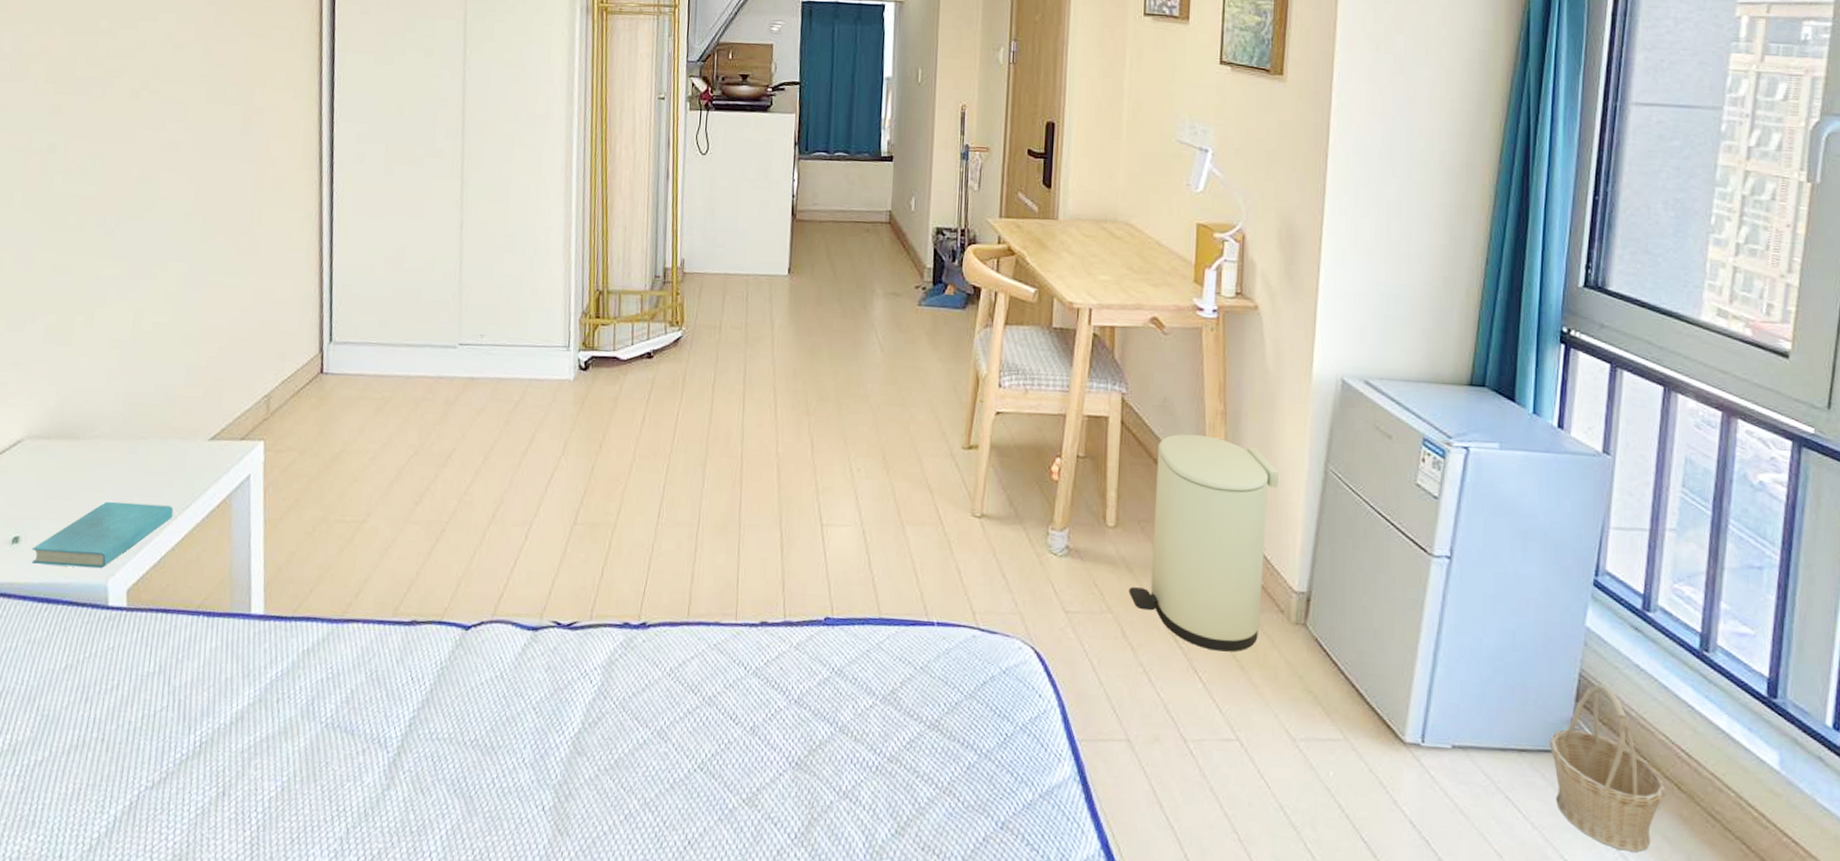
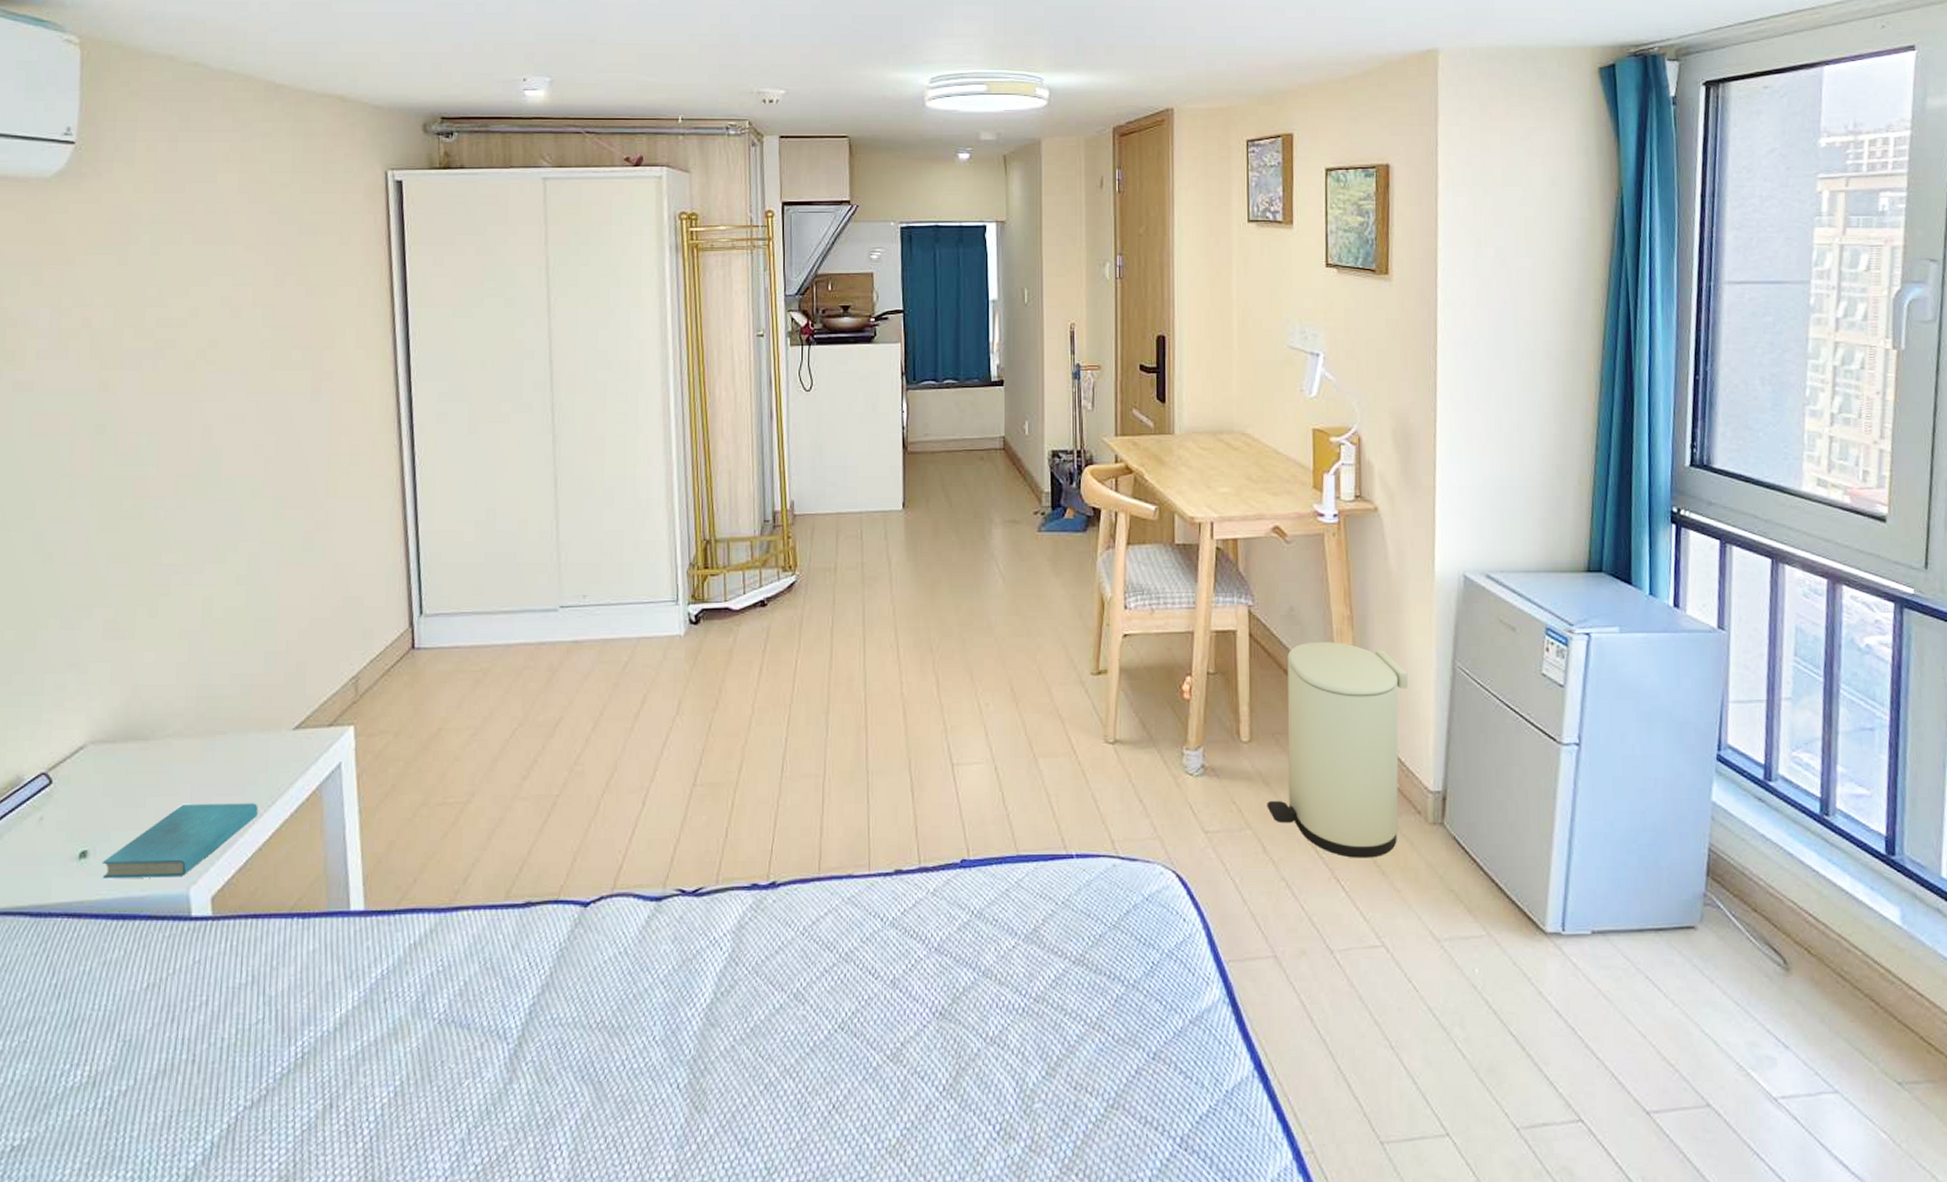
basket: present [1548,683,1666,852] -> none [1683,855,1797,1019]

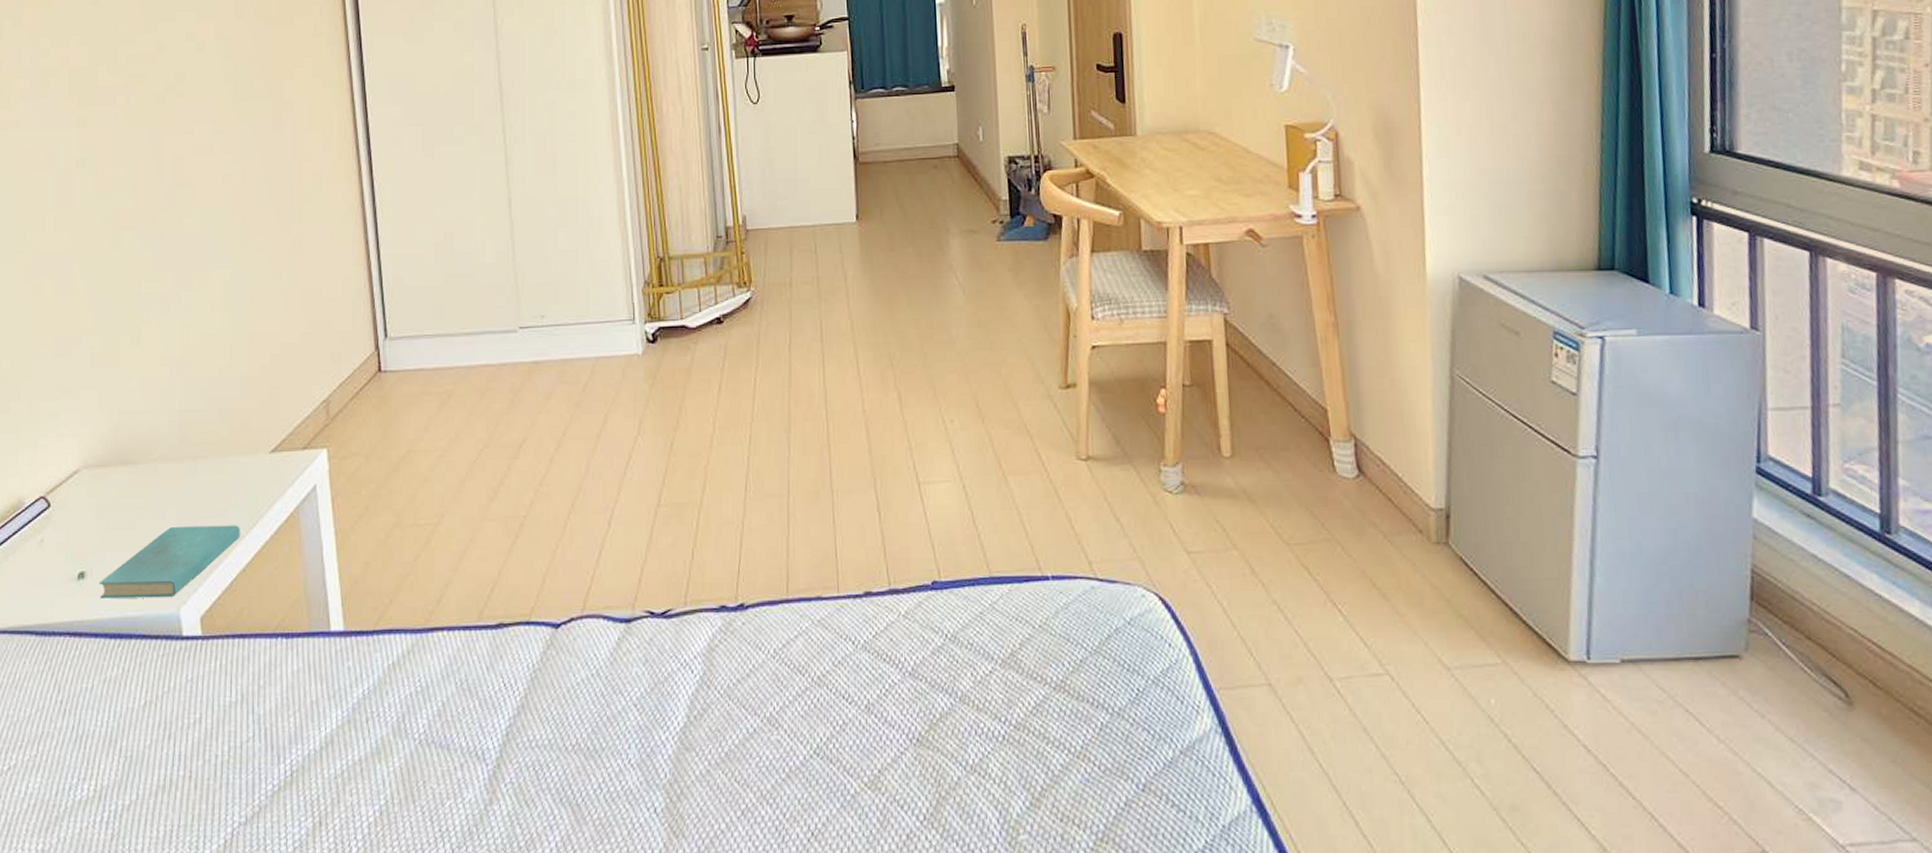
pedal bin: present [1267,641,1408,858] -> none [1253,350,1402,580]

